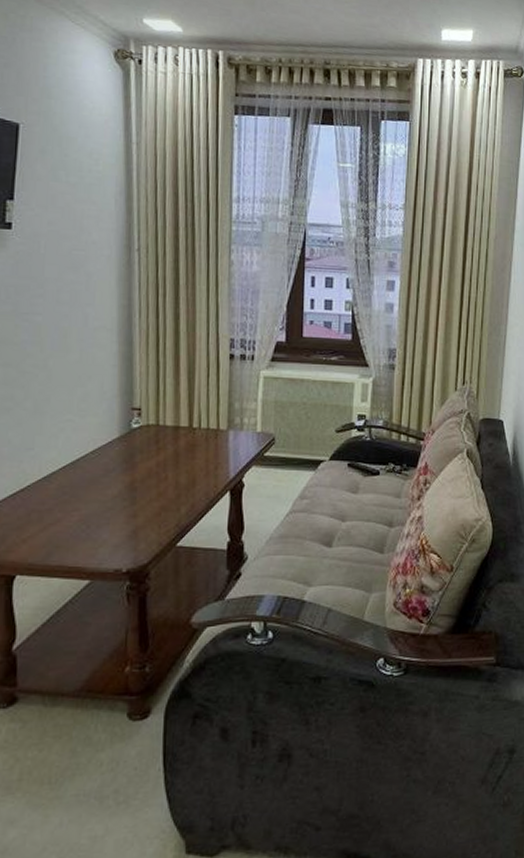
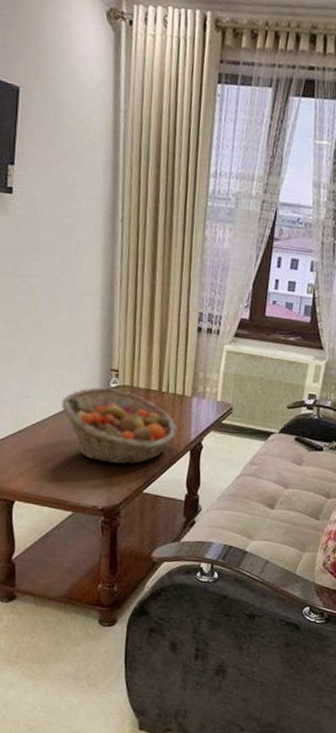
fruit basket: none [73,428,213,516] -> present [61,387,177,465]

